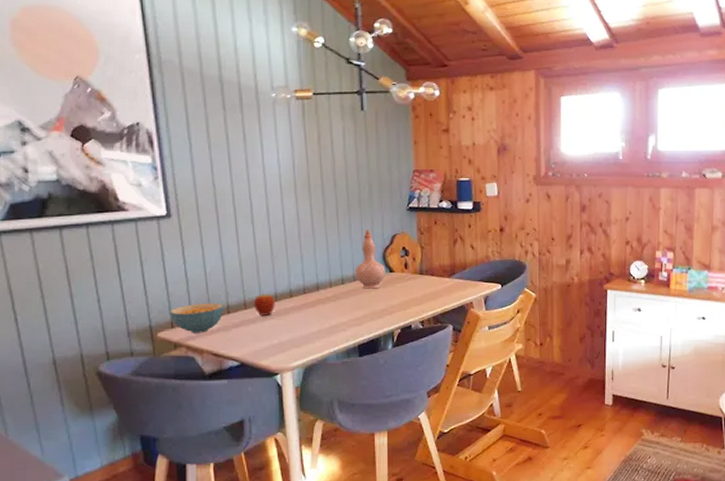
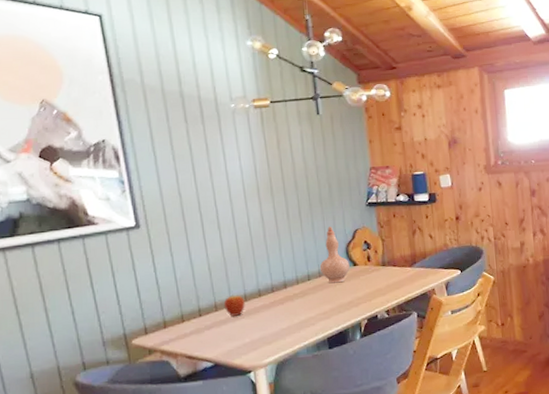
cereal bowl: present [170,302,224,333] -> none [143,306,196,338]

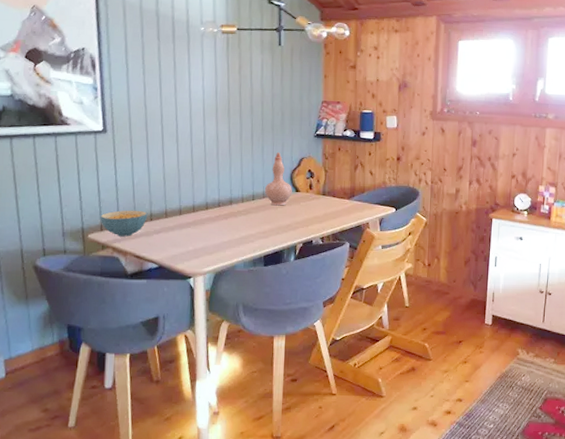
cereal bowl: none [143,306,196,338] -> present [100,210,148,237]
fruit: present [223,294,245,316] -> none [173,204,193,225]

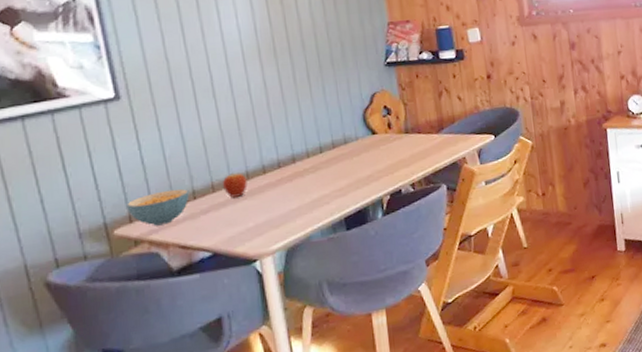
fruit: none [173,204,193,225] -> present [222,172,248,198]
vase: present [264,152,292,206] -> none [333,91,368,156]

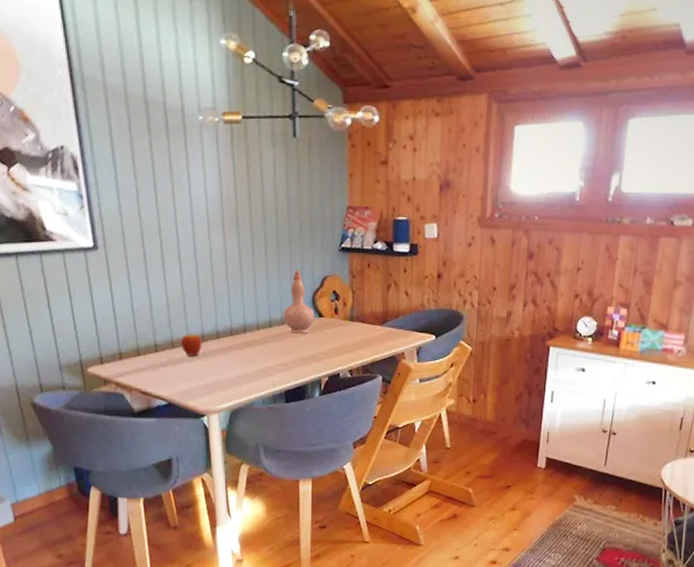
cereal bowl: present [126,188,190,226] -> none [99,340,152,371]
vase: none [333,91,368,156] -> present [282,270,315,334]

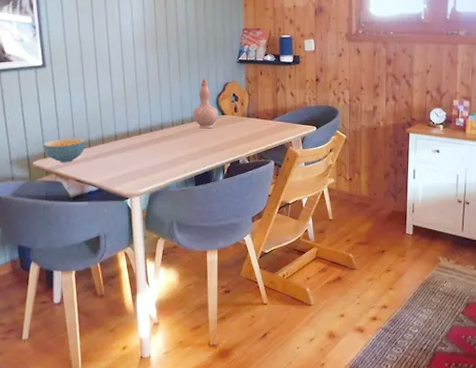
cereal bowl: none [99,340,152,371] -> present [43,138,86,163]
fruit: present [180,332,202,356] -> none [109,130,127,149]

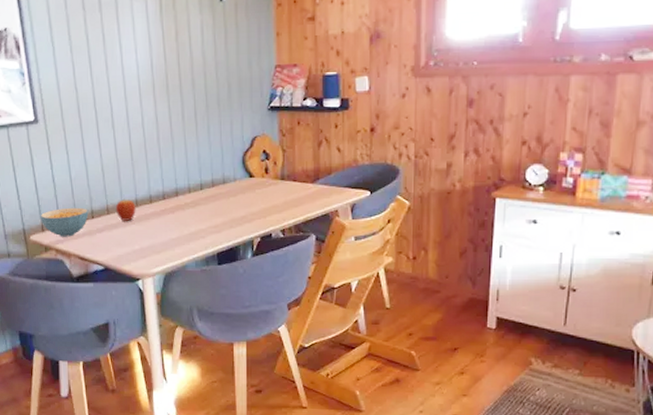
fruit: none [109,130,127,149] -> present [115,198,136,221]
vase: present [192,79,219,129] -> none [213,132,245,195]

